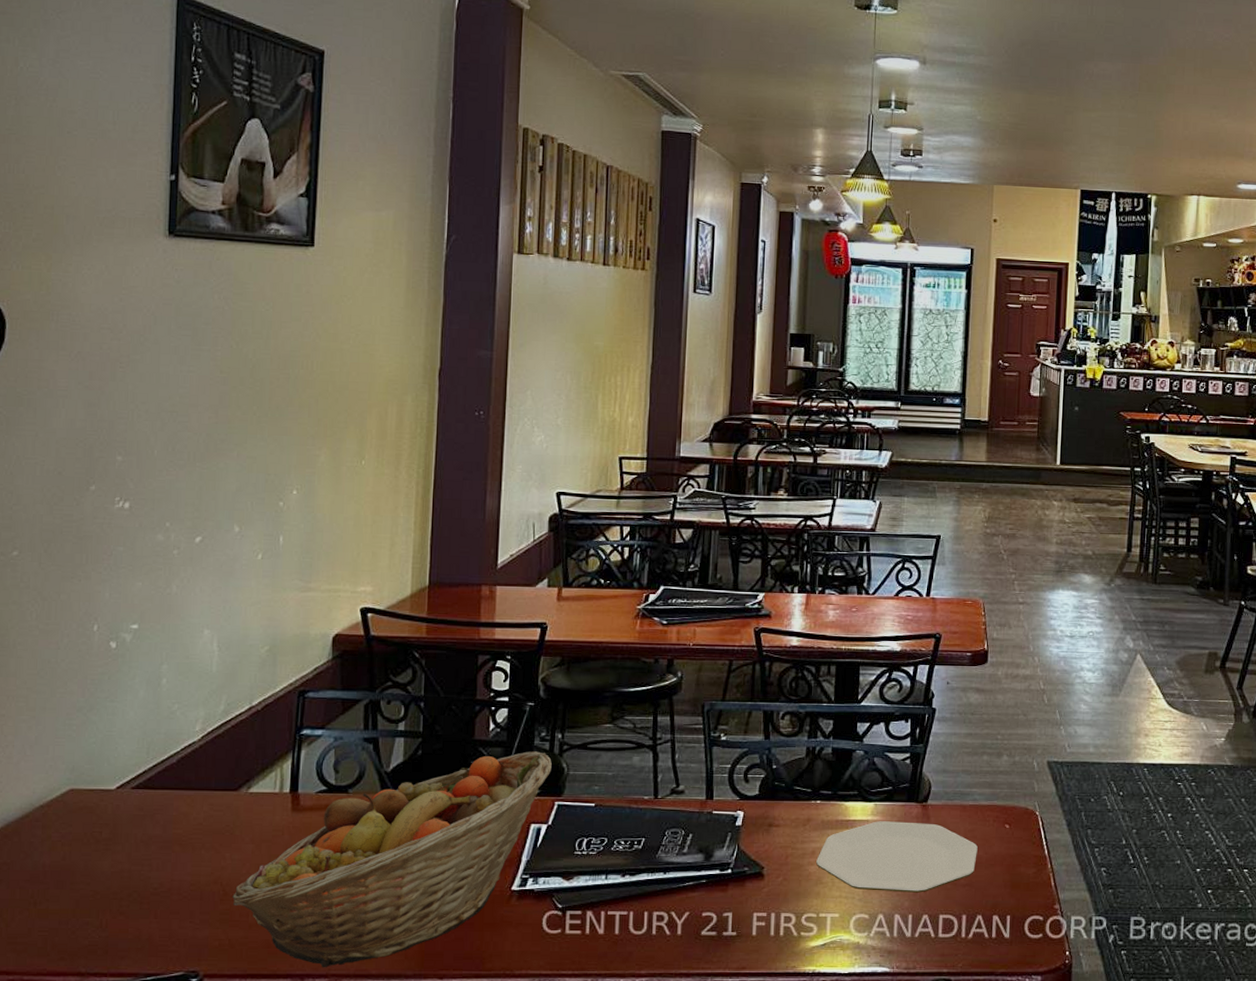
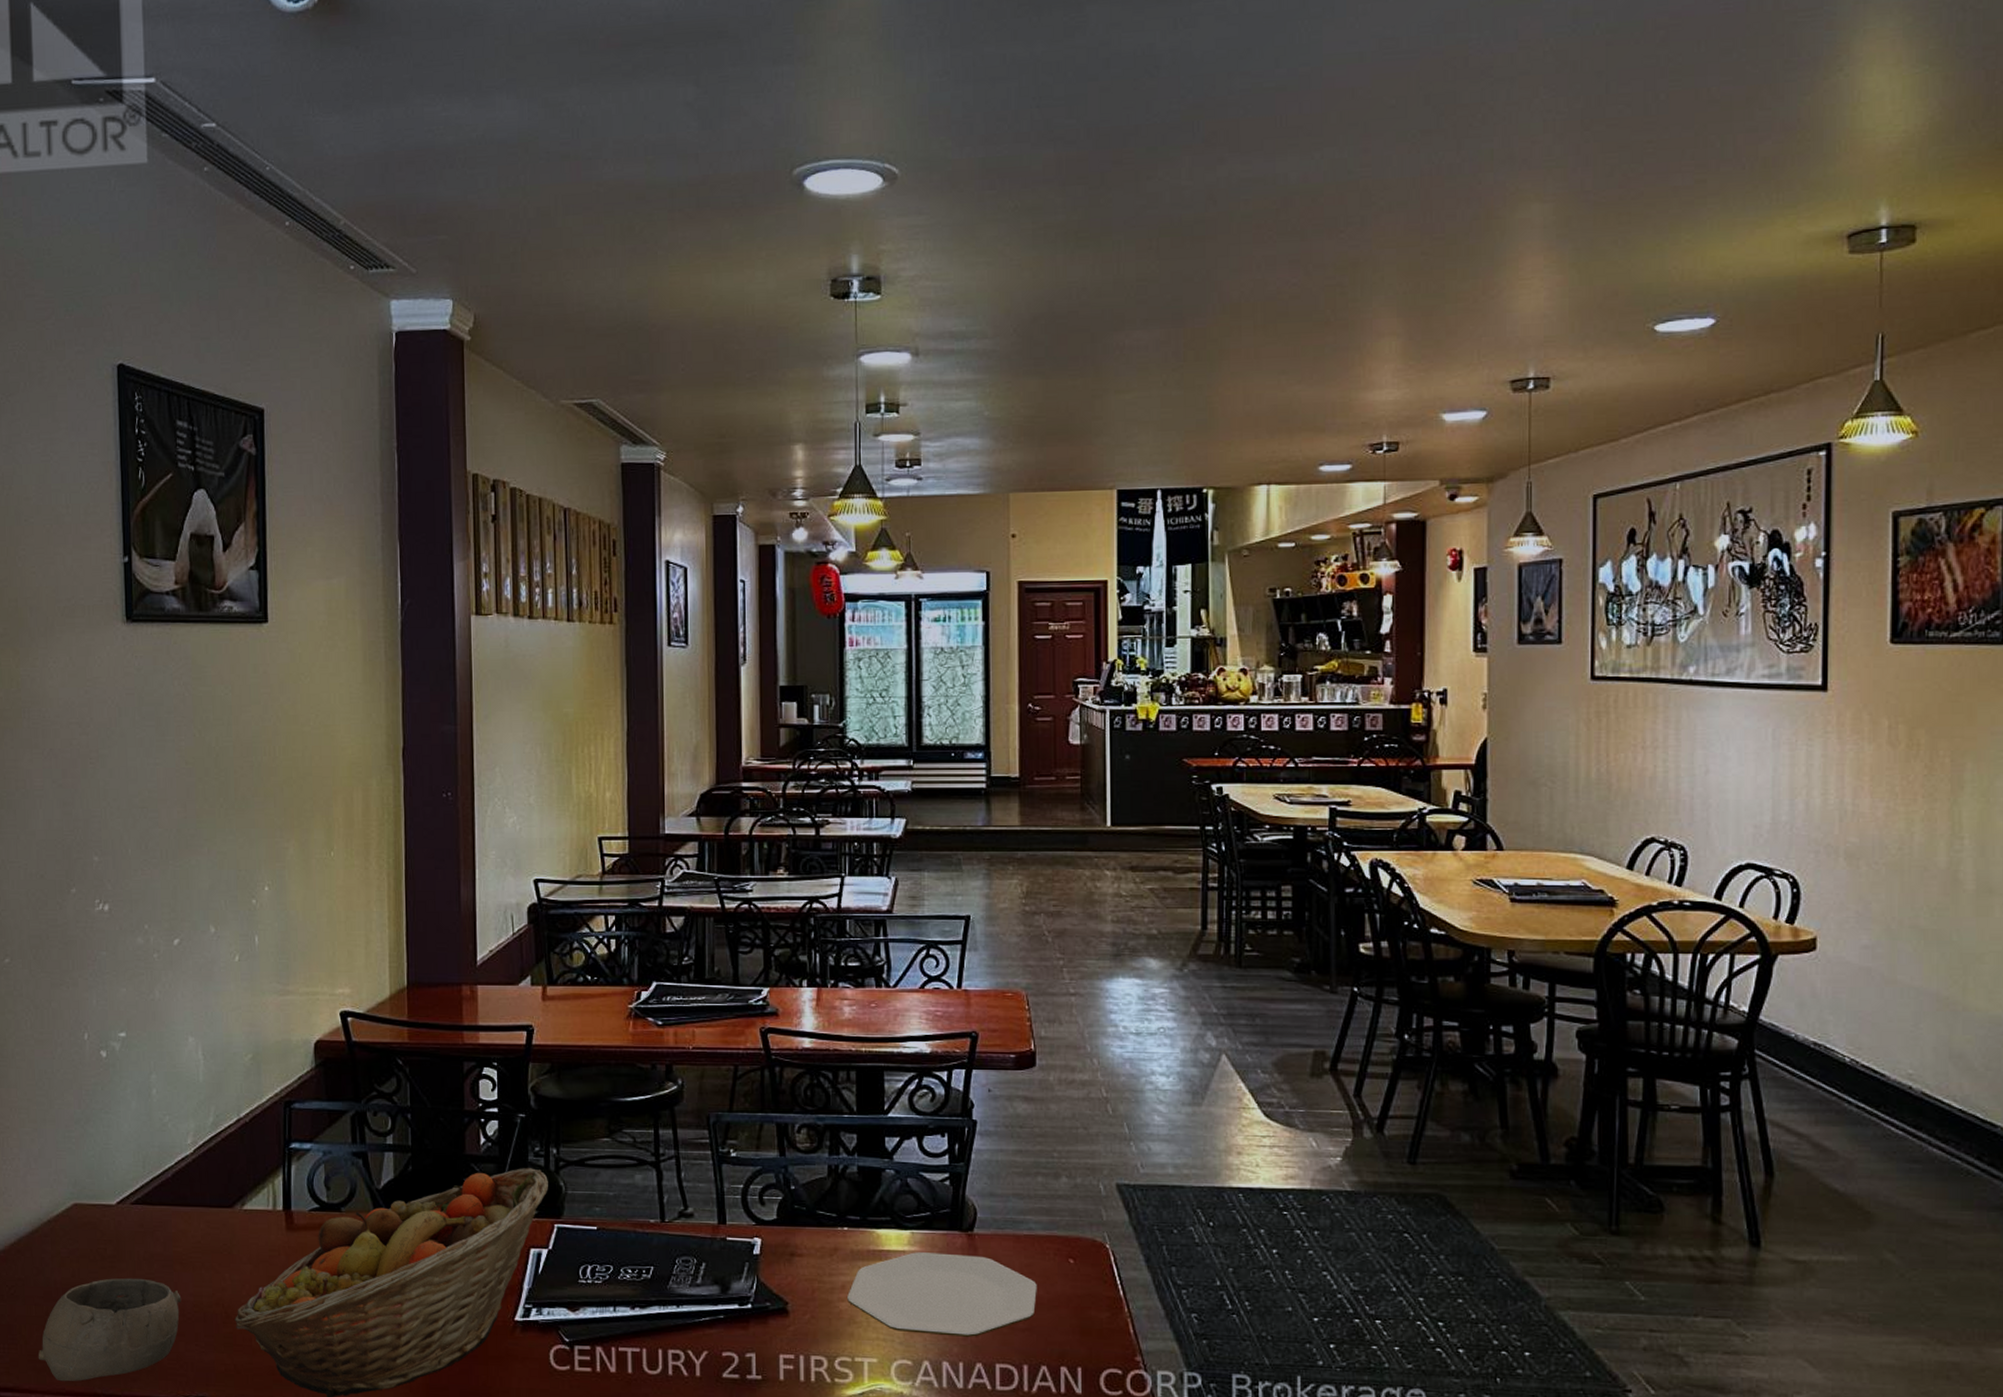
bowl: none [19,859,178,962] -> present [38,1277,182,1382]

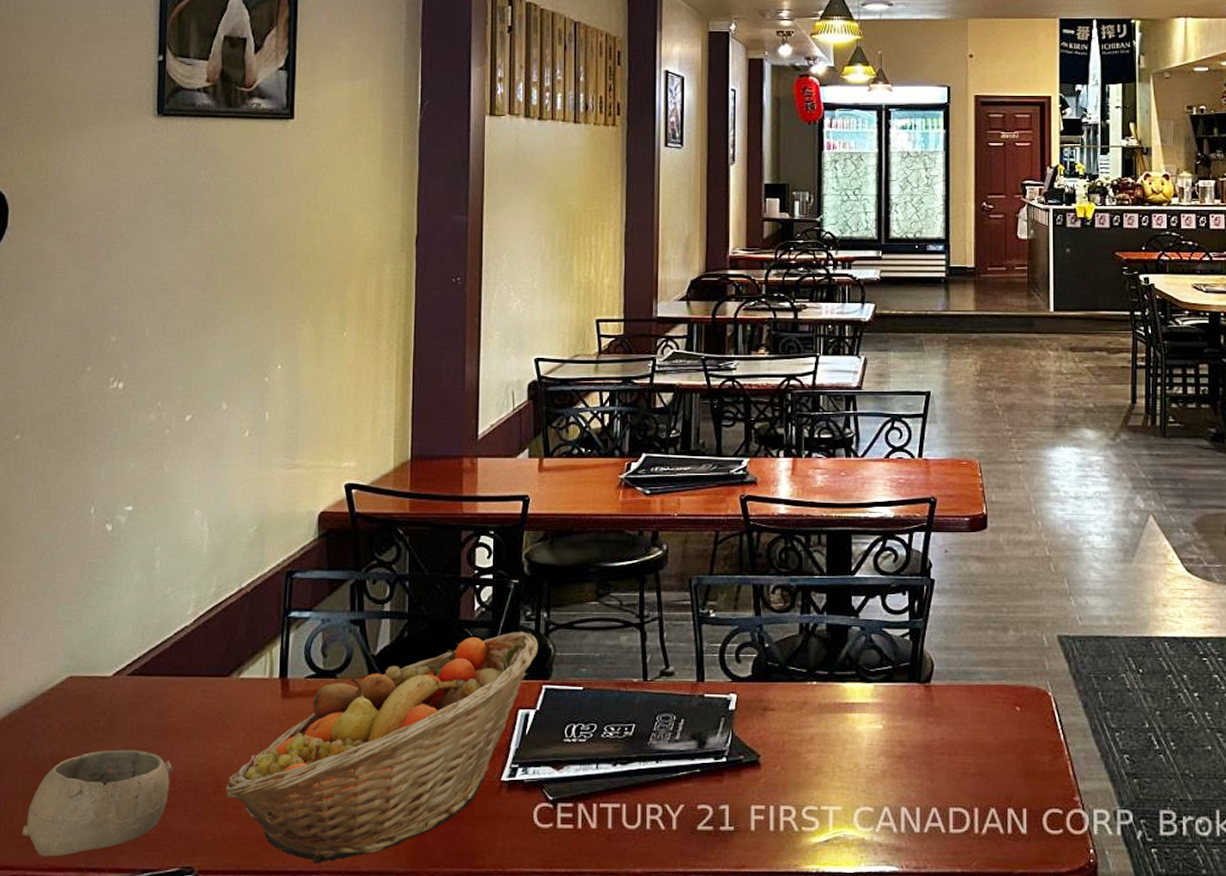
plate: present [847,1252,1037,1337] -> none [815,704,987,783]

